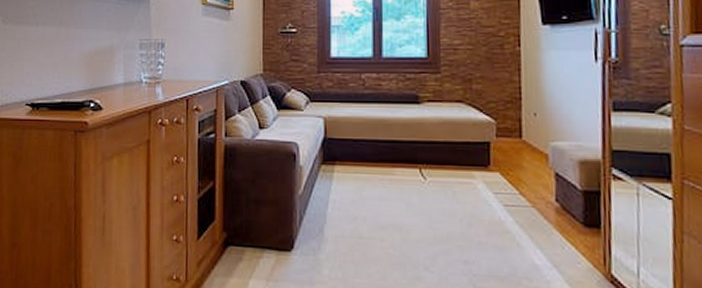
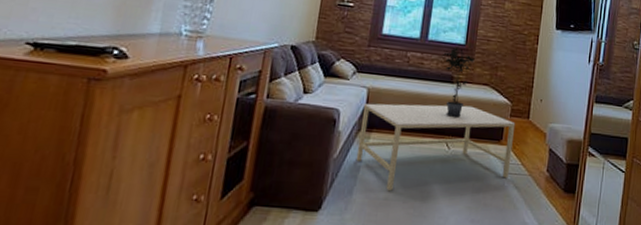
coffee table: none [322,128,506,228] -> present [356,103,516,191]
potted plant: none [401,59,442,142] -> present [441,45,475,117]

